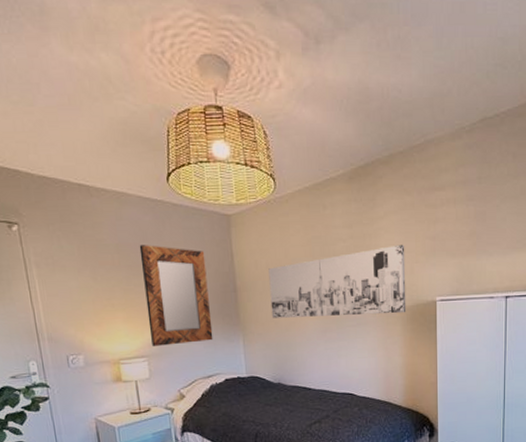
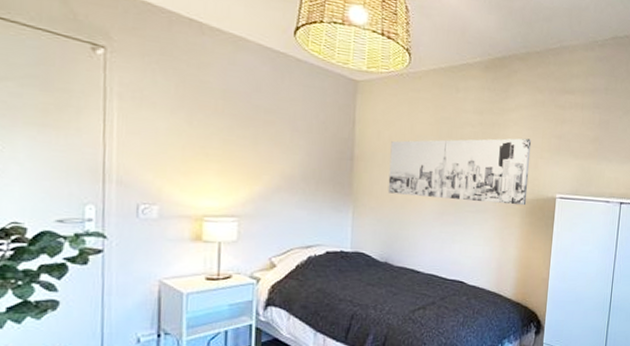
home mirror: present [139,245,213,346] -> none [246,95,324,208]

